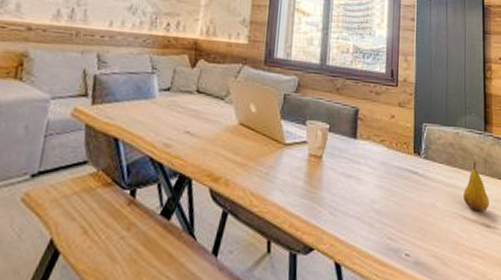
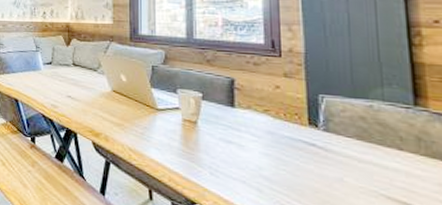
fruit: present [463,163,489,212] -> none [385,139,428,195]

